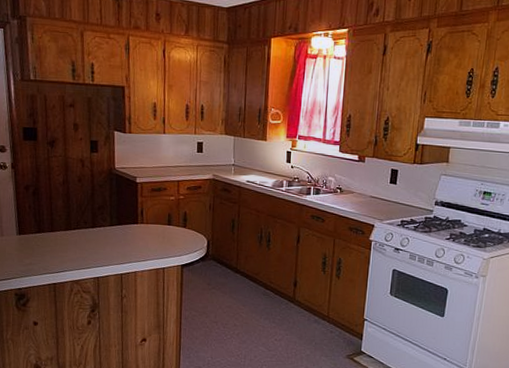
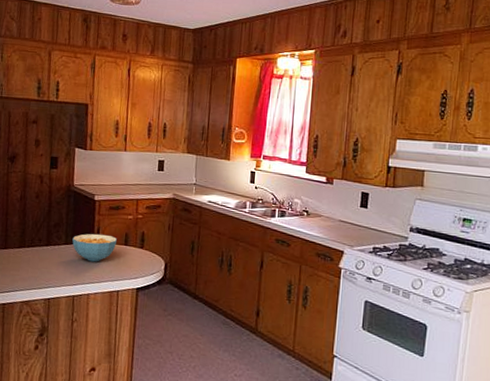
cereal bowl: none [117,214,160,242] -> present [72,233,117,262]

